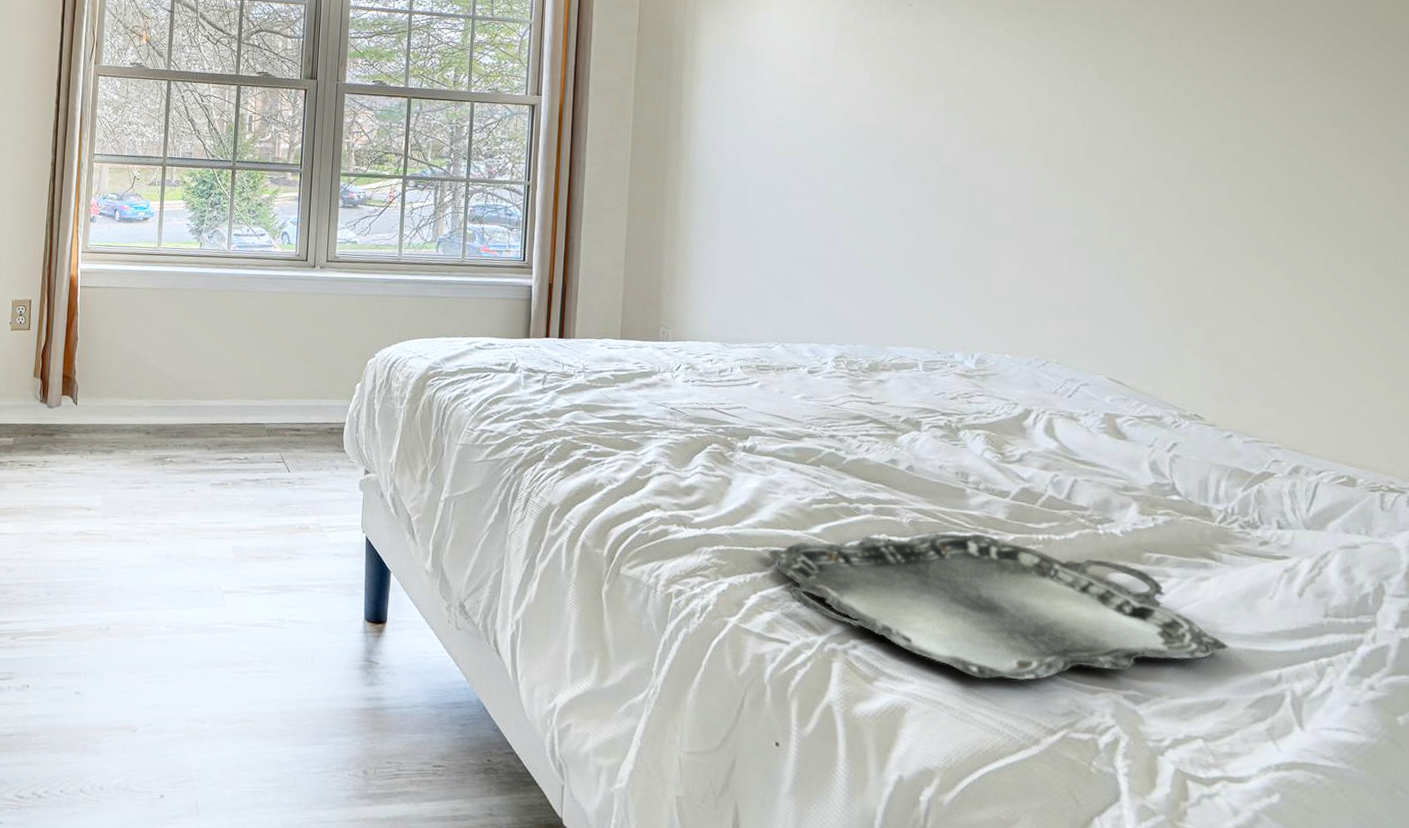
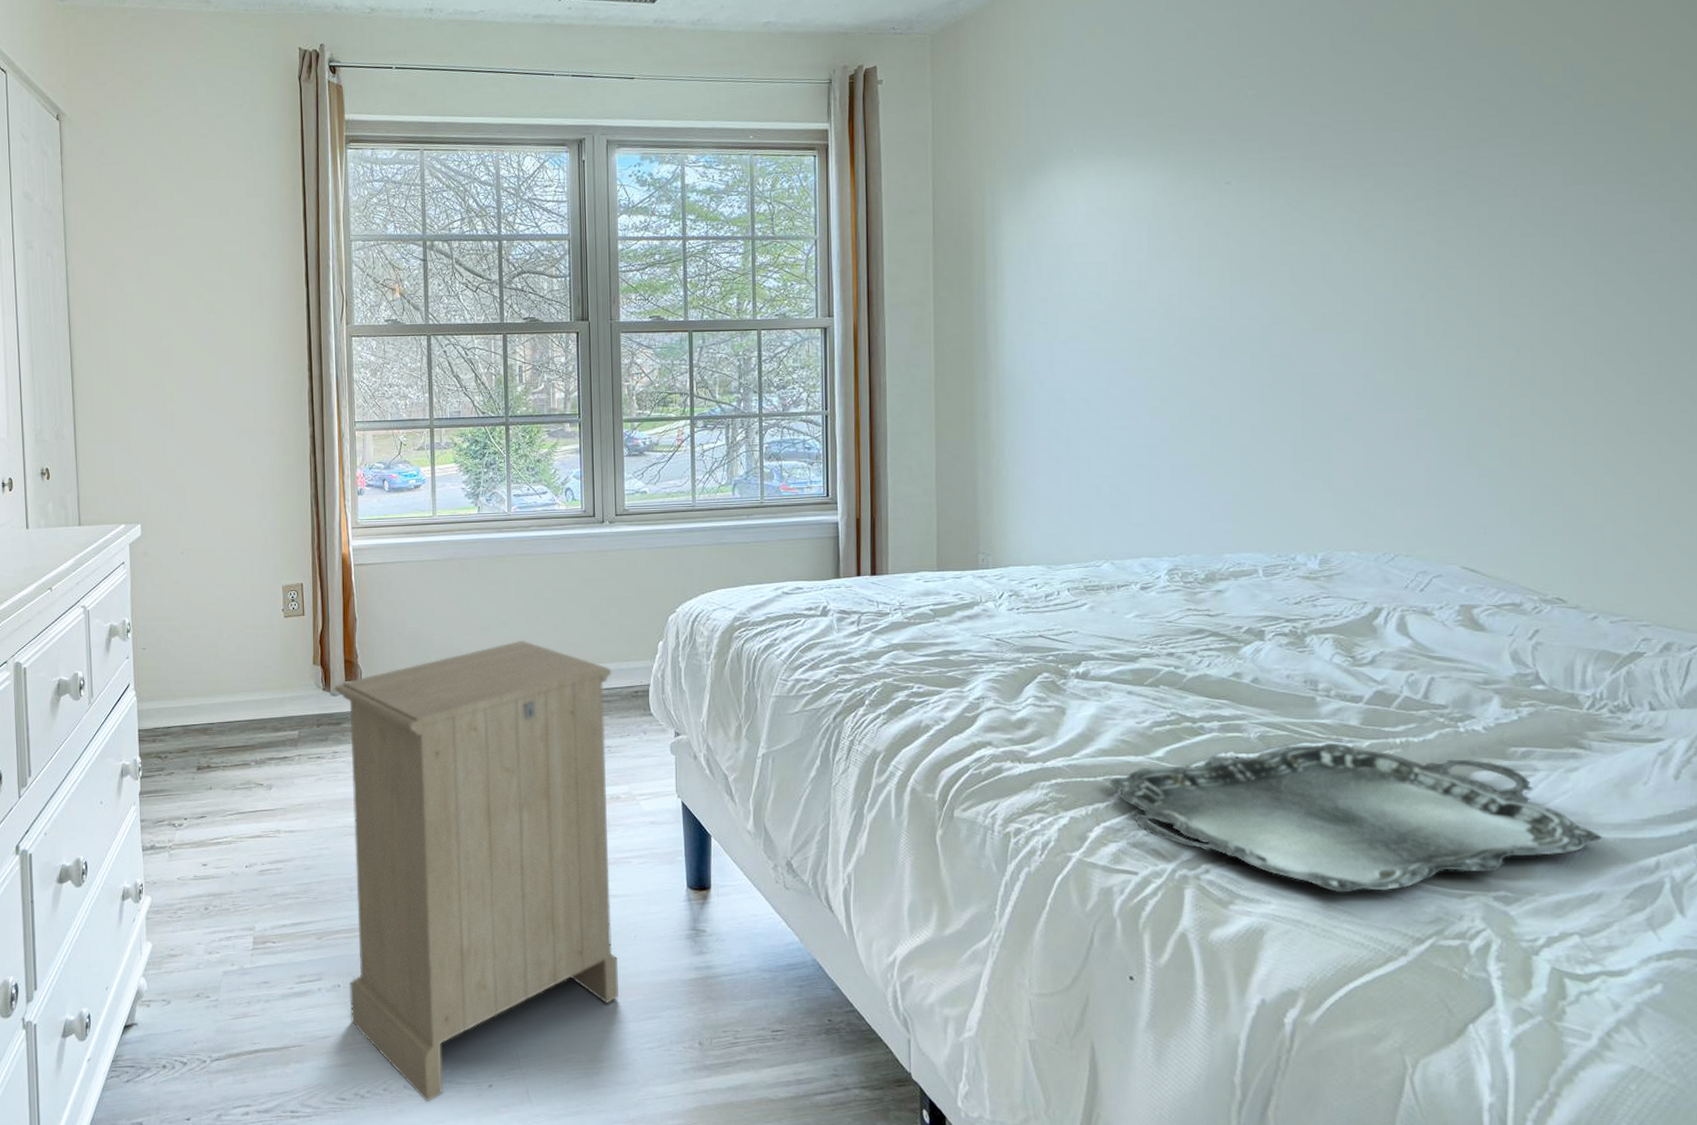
cabinet: none [36,370,310,807] -> present [334,640,619,1102]

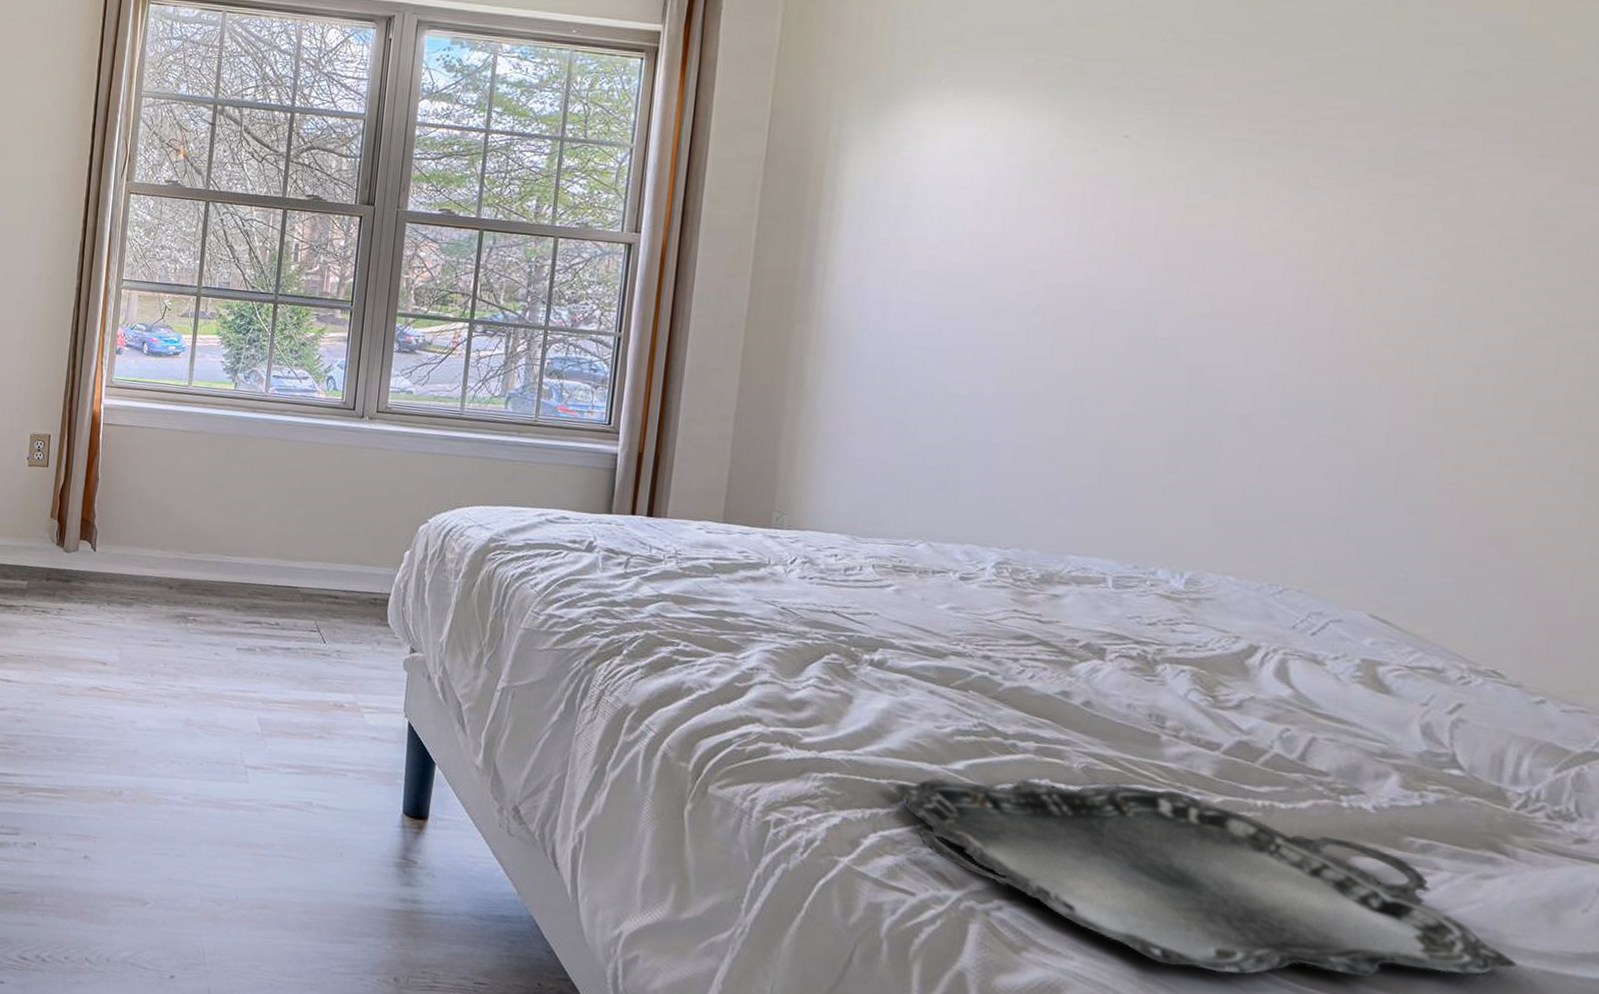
cabinet: present [334,640,619,1102] -> none [42,526,351,980]

